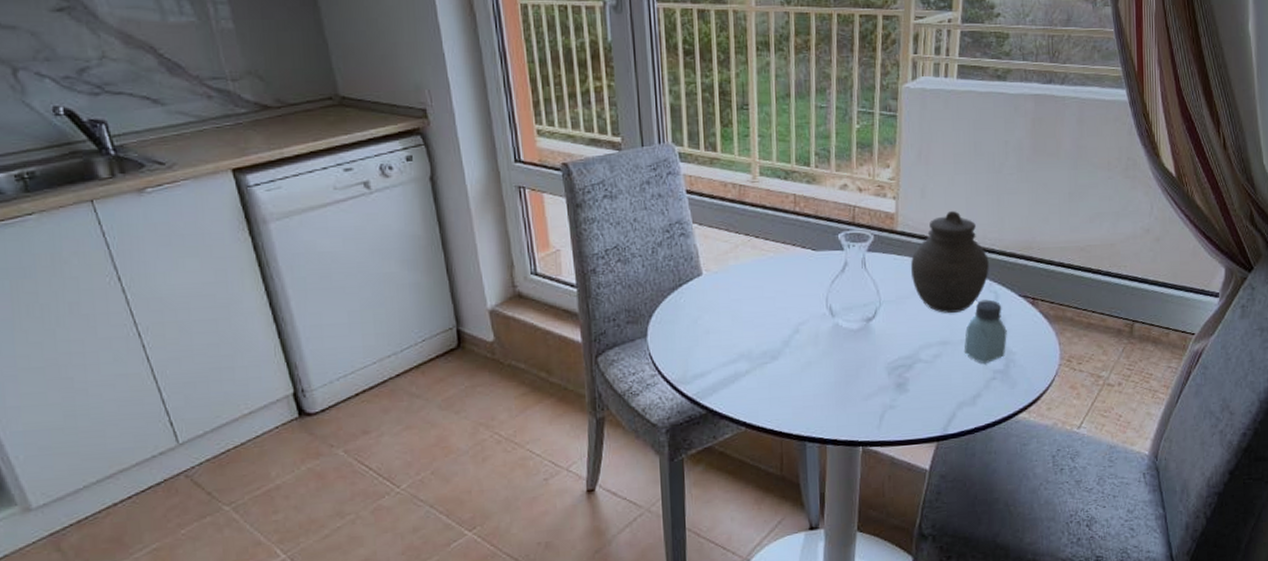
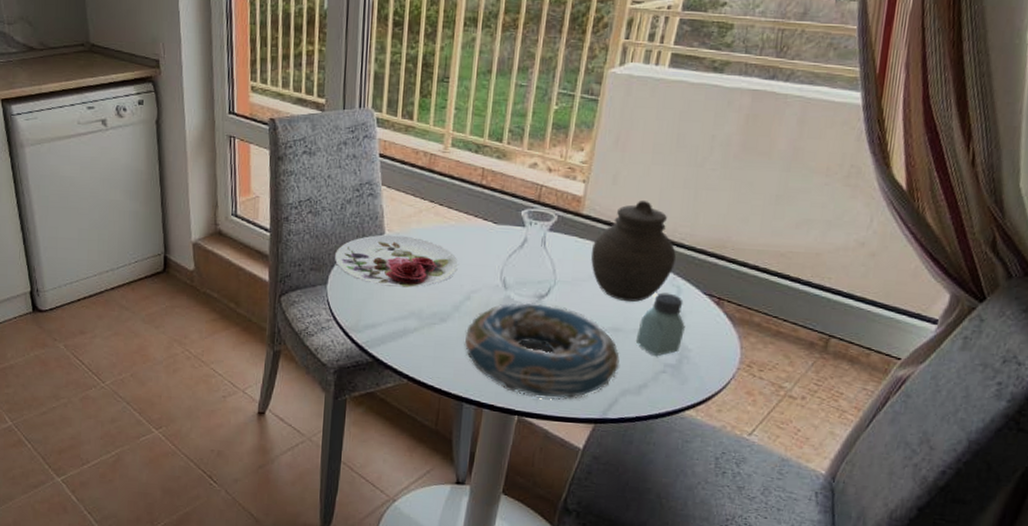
plate: none [652,274,783,331] -> present [335,234,458,288]
decorative bowl: none [798,326,953,426] -> present [464,302,620,400]

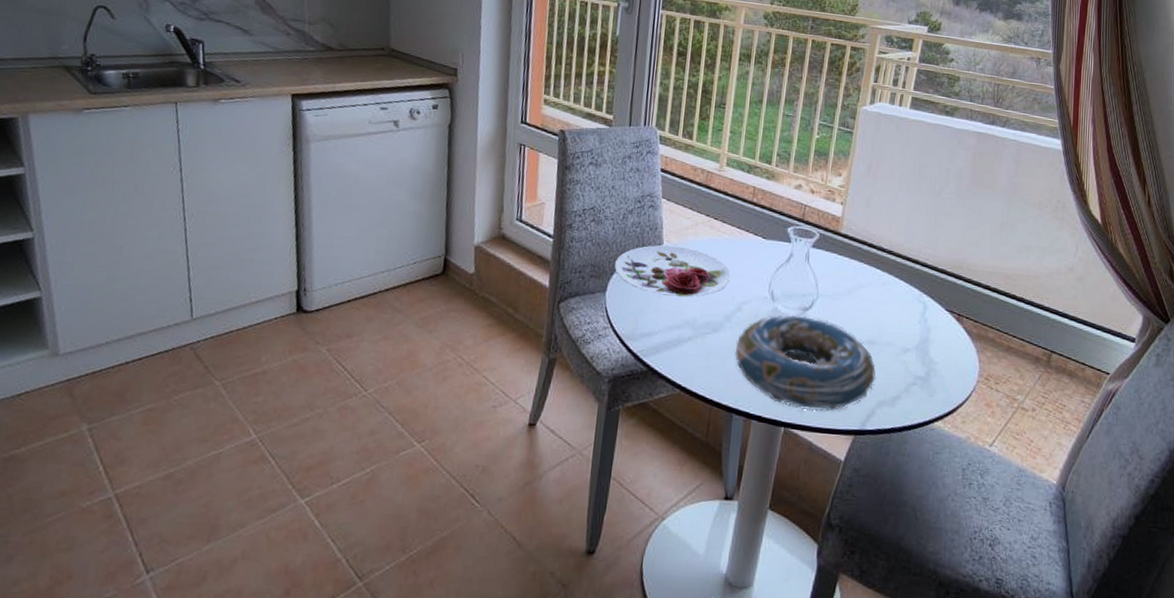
jar: present [590,201,676,302] -> none [848,223,921,316]
saltshaker: present [636,292,685,357] -> none [890,308,931,369]

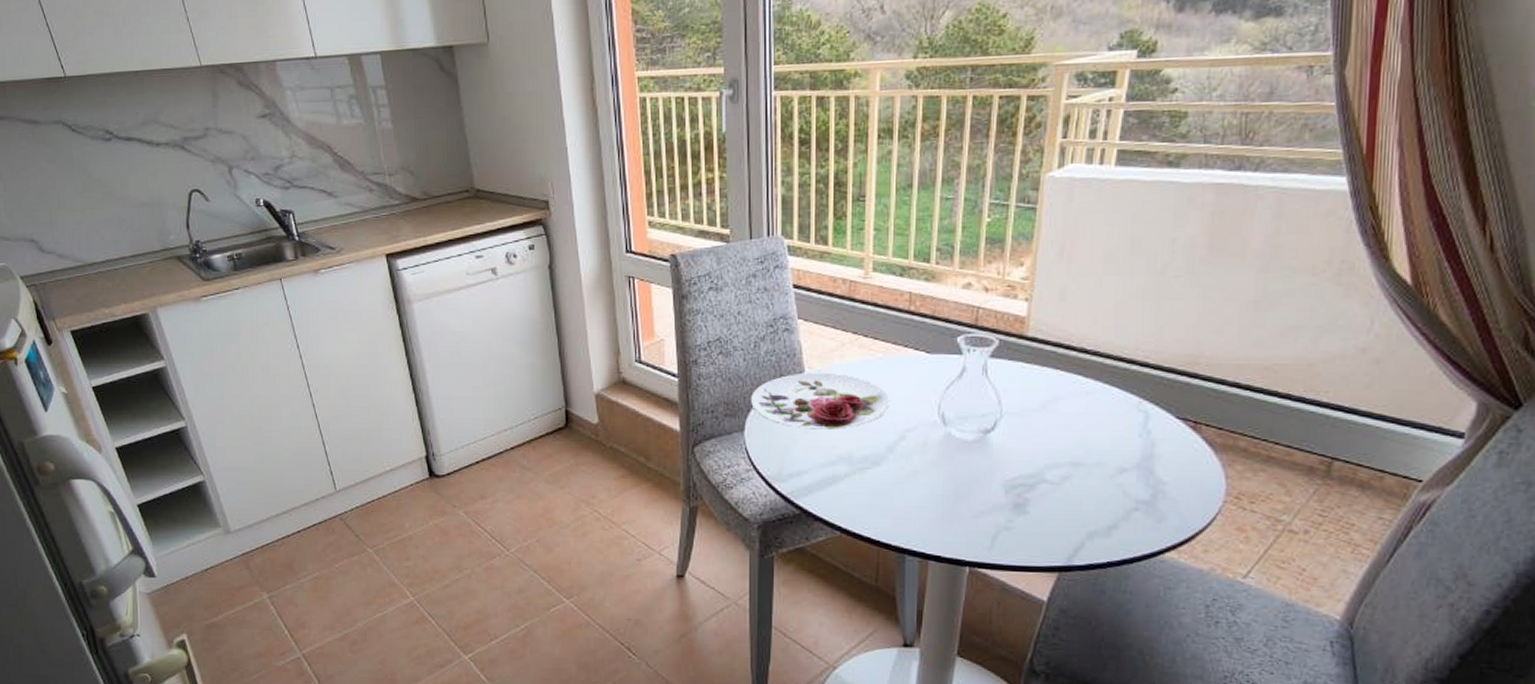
decorative bowl: present [734,314,876,411] -> none [902,438,1084,548]

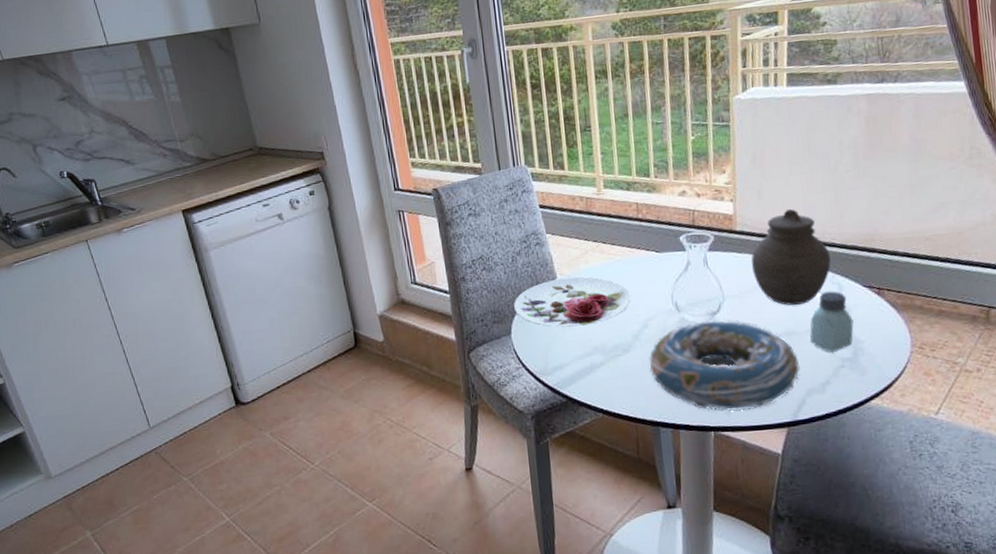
decorative bowl: none [902,438,1084,548] -> present [648,320,801,412]
jar: none [1040,317,1140,431] -> present [751,209,831,305]
saltshaker: none [1101,419,1157,493] -> present [810,291,854,353]

